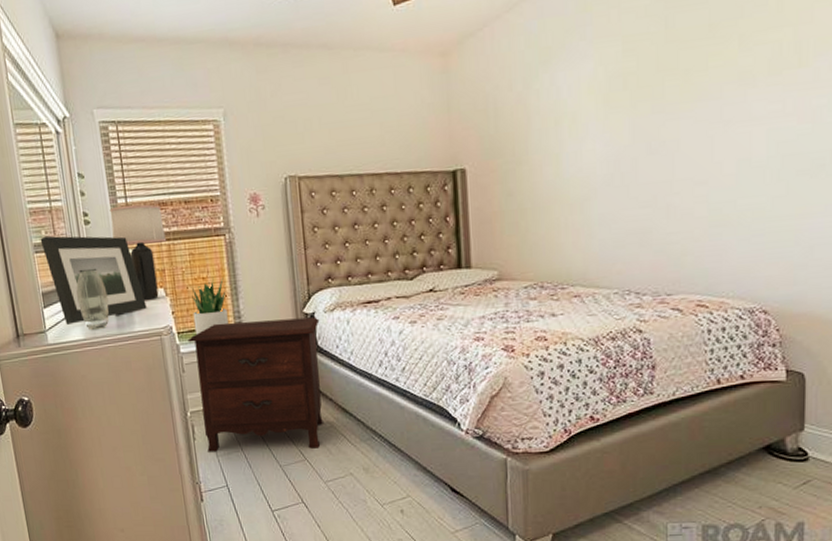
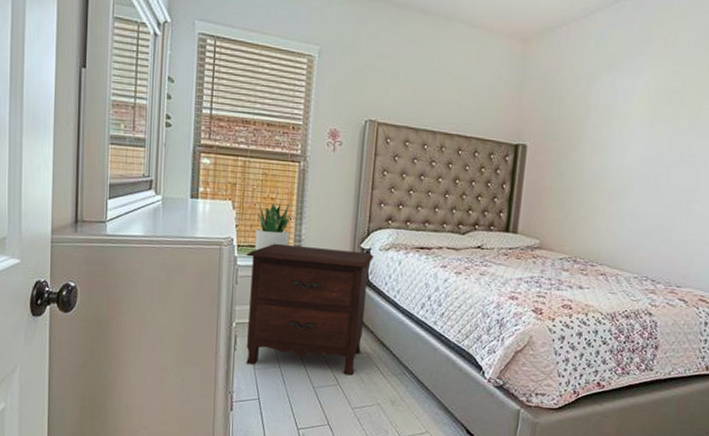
picture frame: present [40,235,147,325] -> none [118,129,212,220]
vase: present [76,268,110,331] -> none [144,168,176,230]
table lamp: present [109,204,167,300] -> none [191,115,244,210]

